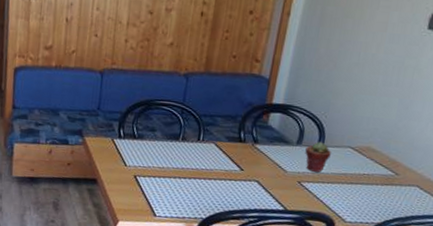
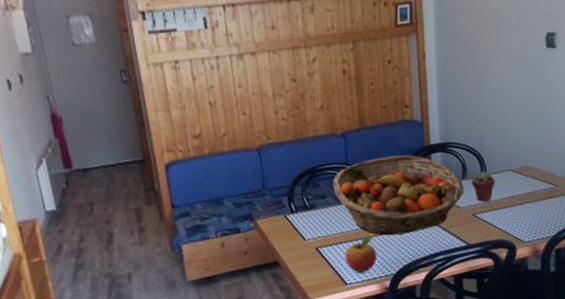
fruit: none [159,176,191,210] -> present [344,235,377,273]
fruit basket: none [164,104,296,185] -> present [332,155,464,236]

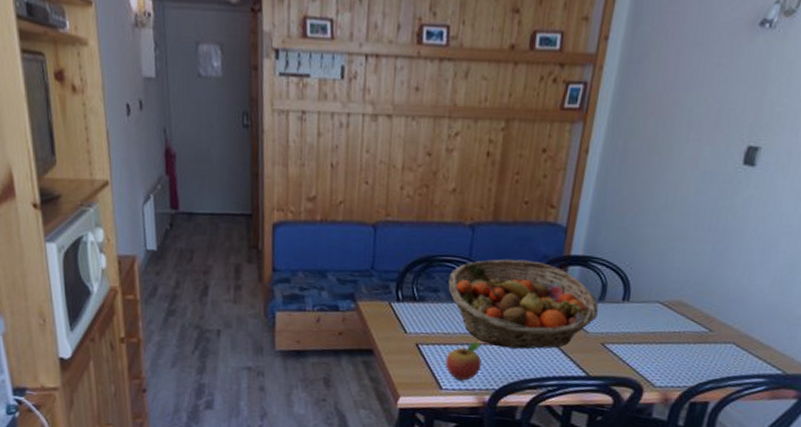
potted succulent: present [471,171,495,202] -> none [608,297,638,332]

